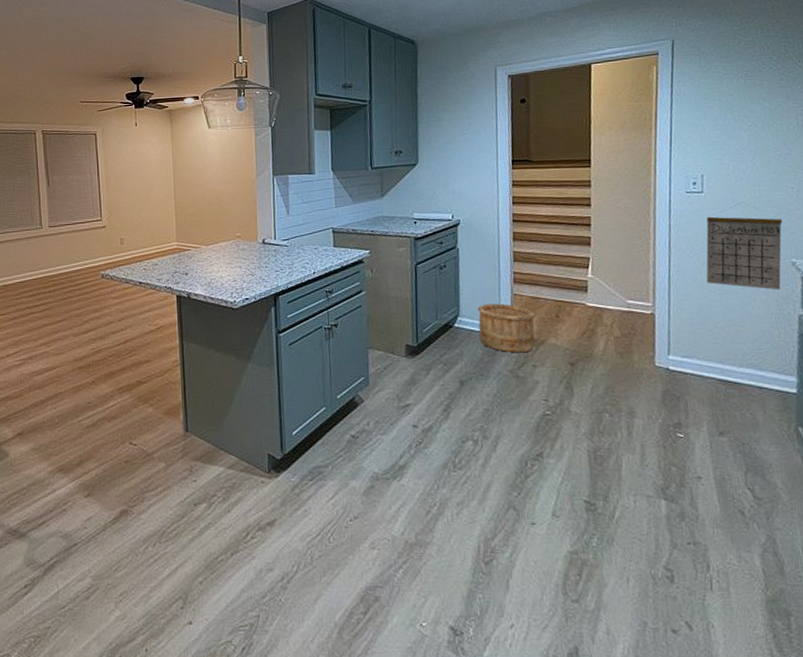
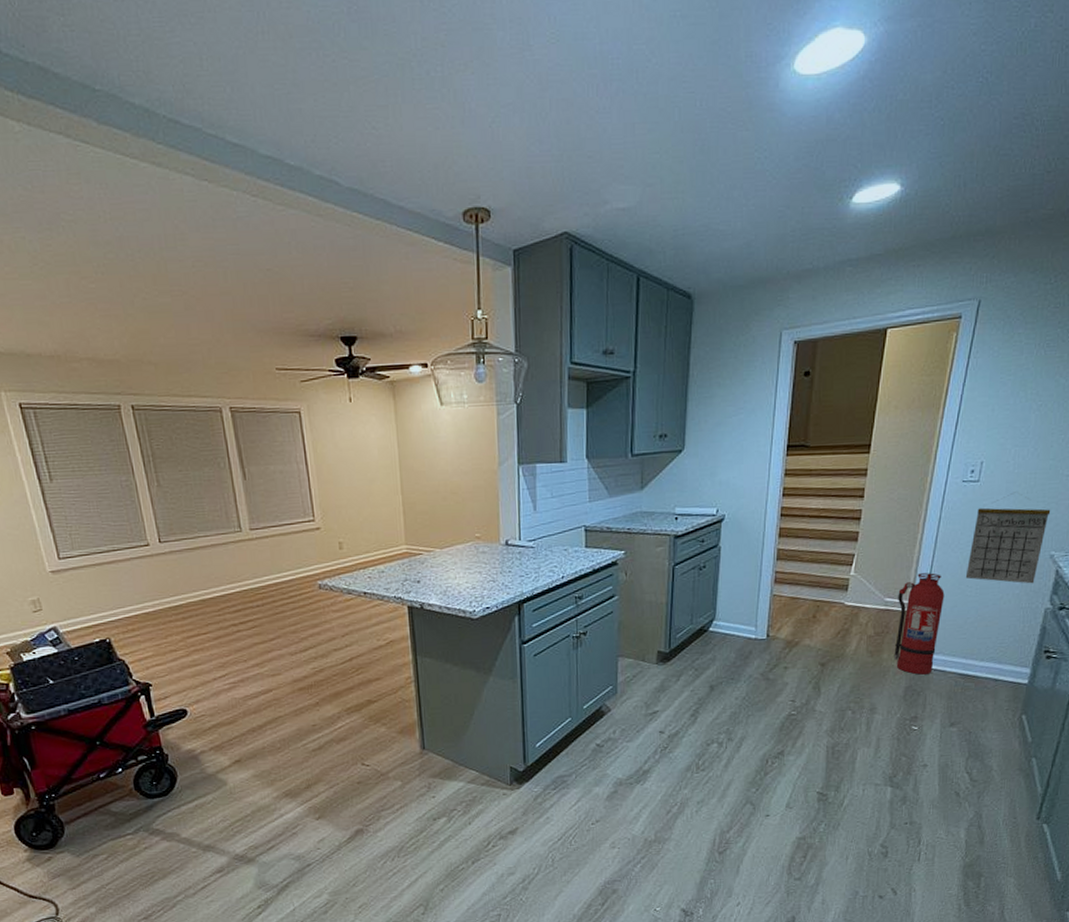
wooden bucket: present [477,303,535,353] -> none [734,605,792,656]
fire extinguisher: none [639,277,689,379] -> present [894,573,945,675]

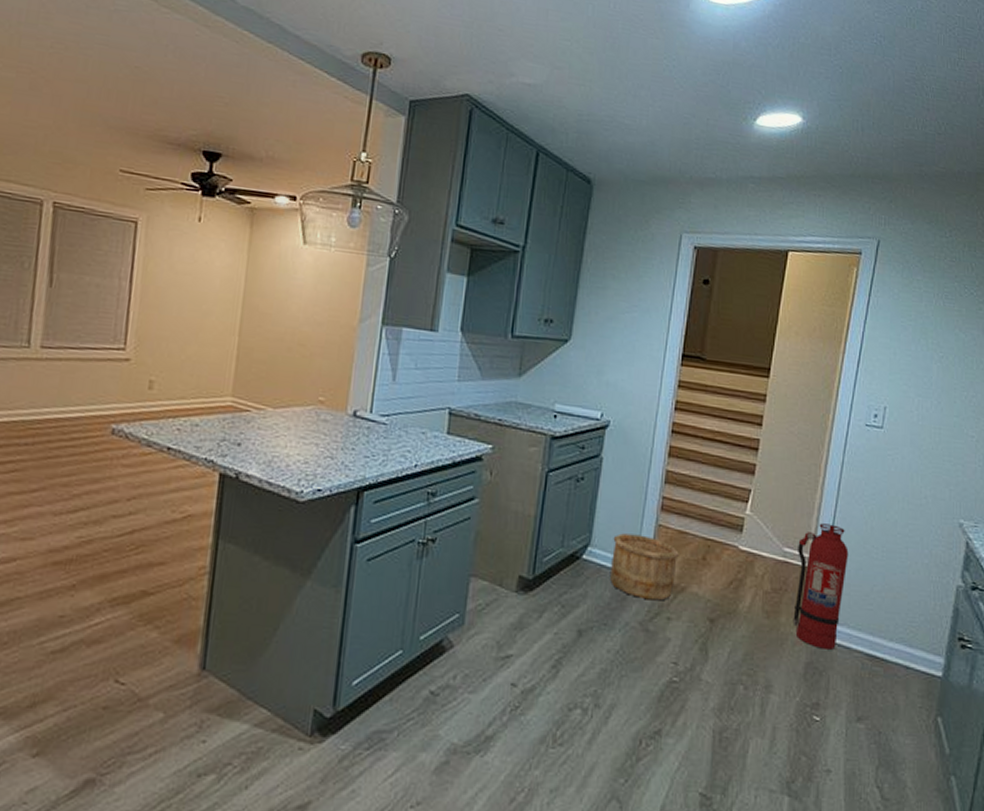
wooden bucket: none [734,605,792,656] -> present [610,533,679,601]
calendar: present [965,492,1051,584] -> none [870,445,957,554]

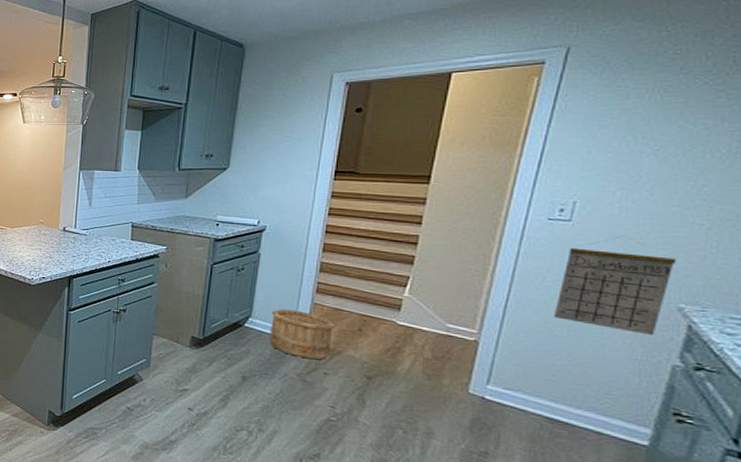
fire extinguisher: present [792,523,849,650] -> none [457,305,525,411]
calendar: none [870,445,957,554] -> present [553,235,677,336]

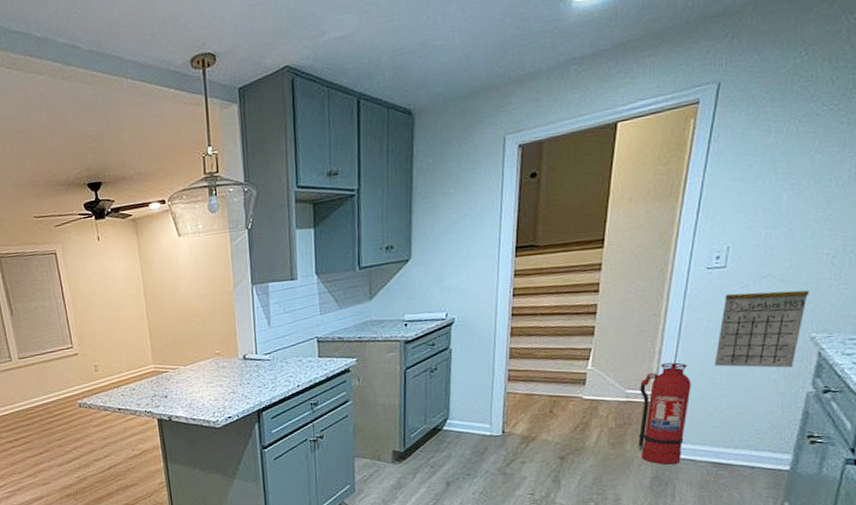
wooden bucket: present [270,309,335,360] -> none [468,403,528,452]
fire extinguisher: none [457,305,525,411] -> present [638,362,691,465]

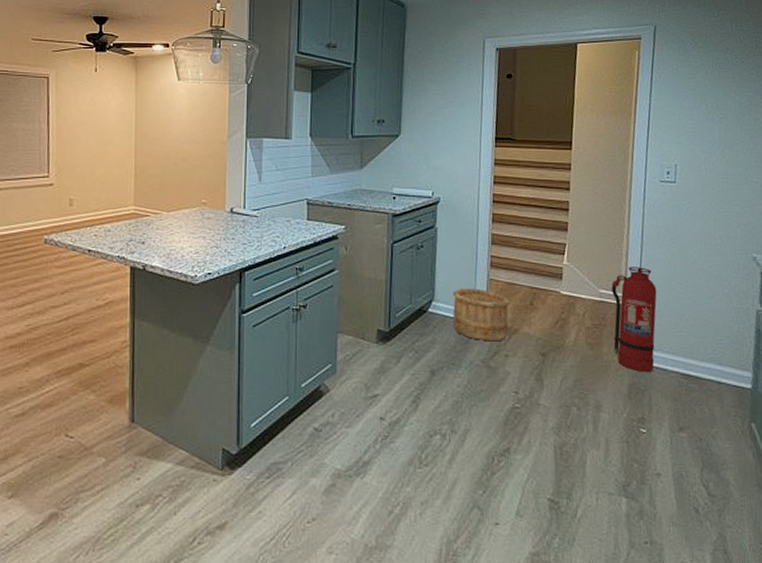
wooden bucket: none [468,403,528,452] -> present [452,288,510,342]
calendar: present [714,275,810,368] -> none [674,194,747,285]

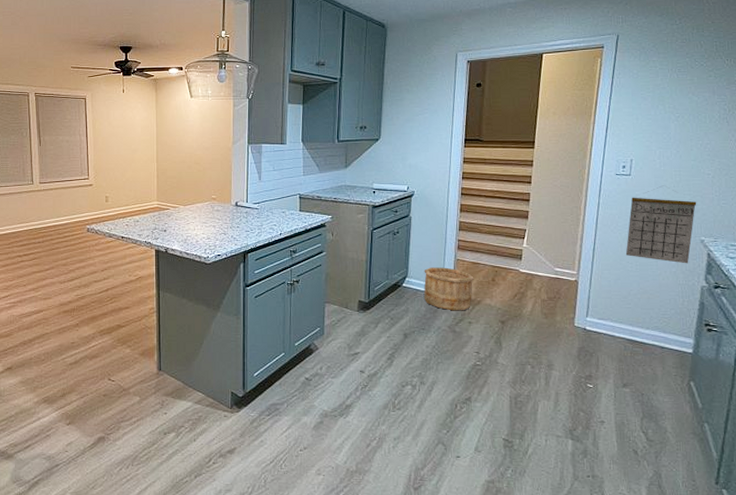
fire extinguisher: present [611,267,657,372] -> none [566,249,608,338]
calendar: none [674,194,747,285] -> present [625,185,697,264]

